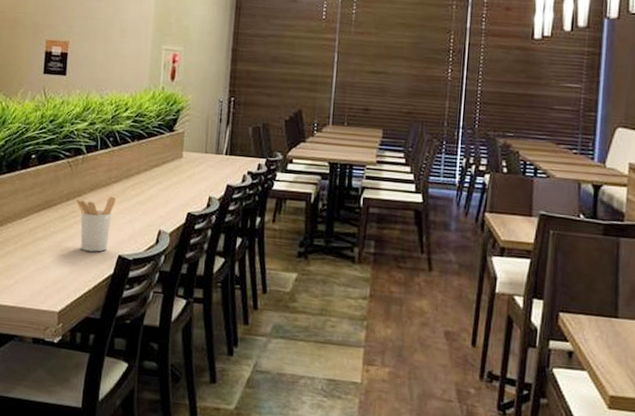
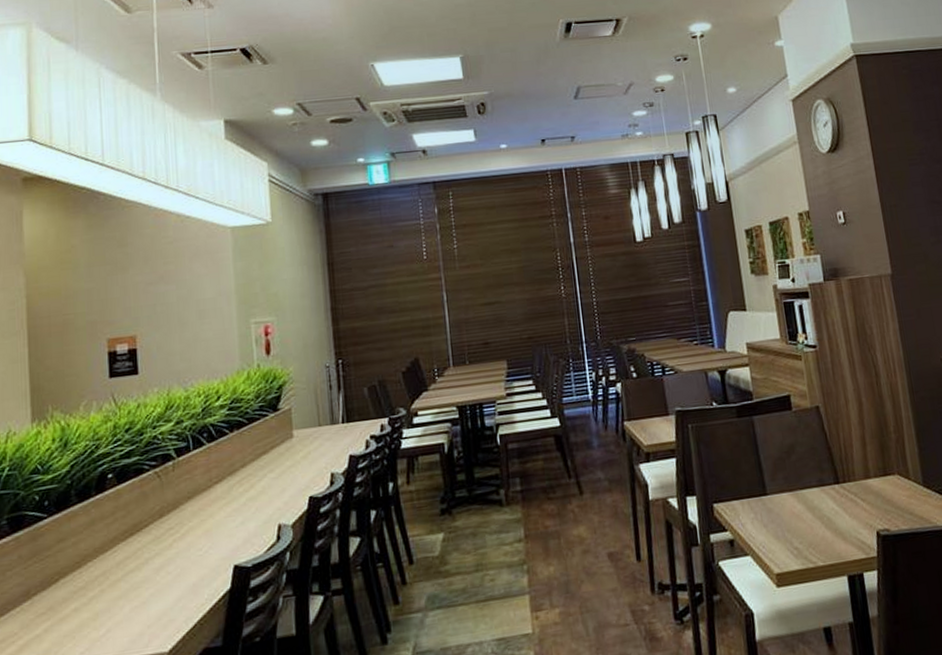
utensil holder: present [75,196,116,252] -> none [171,499,222,571]

